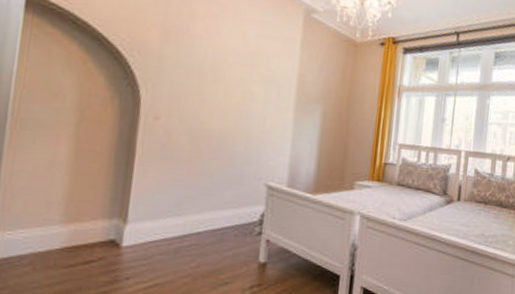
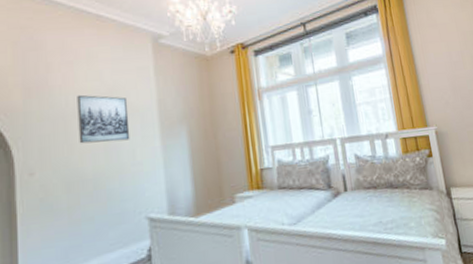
wall art: none [211,50,268,107] -> present [77,94,130,144]

